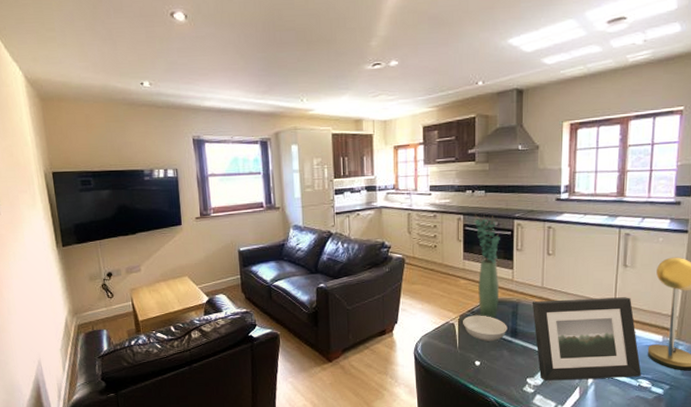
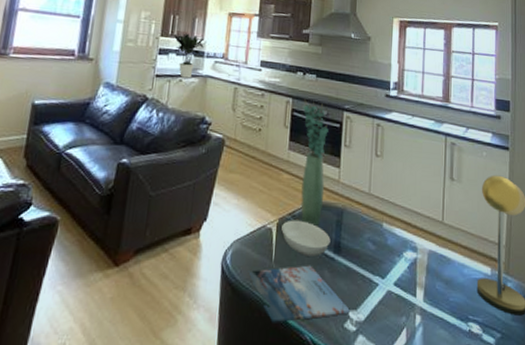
potted plant: none [347,172,375,212] -> present [174,33,204,79]
magazine: none [436,348,528,391] -> present [247,265,350,323]
picture frame: present [532,297,641,381] -> none [358,210,471,319]

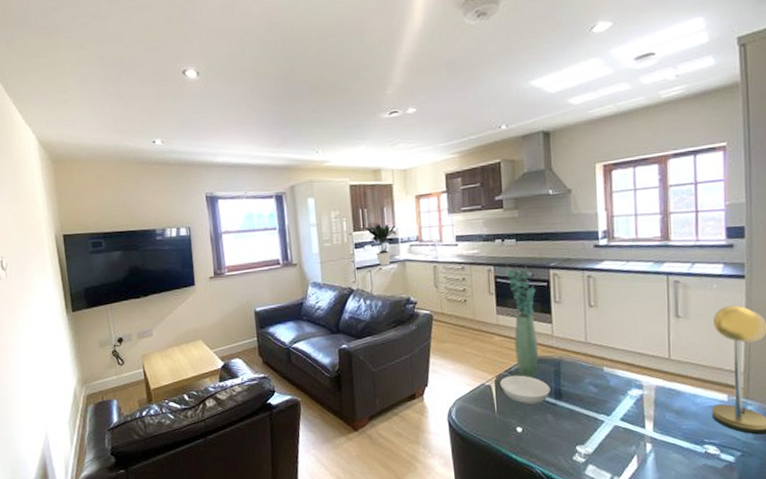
magazine: present [247,265,350,323] -> none [473,412,577,462]

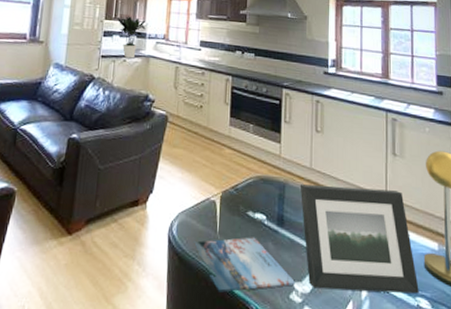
magazine: none [473,412,577,462] -> present [193,237,295,293]
bowl: present [500,375,551,405] -> none [225,193,274,229]
vase: present [505,264,539,379] -> none [242,77,269,201]
picture frame: none [575,351,707,449] -> present [300,184,419,294]

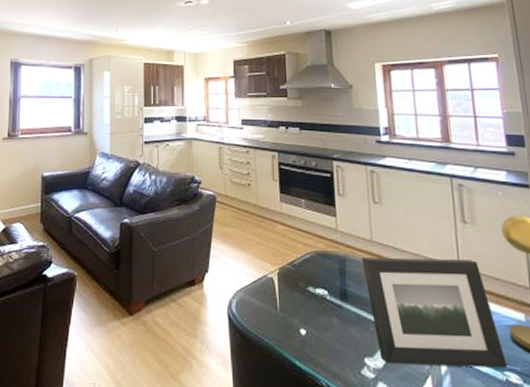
potted plant: present [118,16,146,59] -> none [157,101,185,142]
magazine: present [193,237,295,293] -> none [254,313,366,369]

